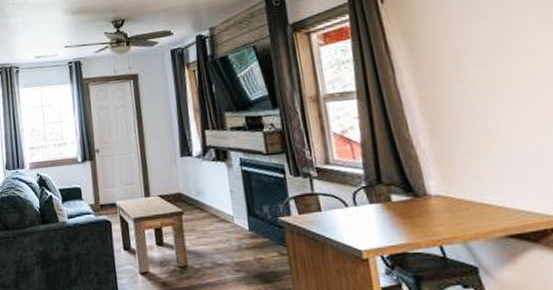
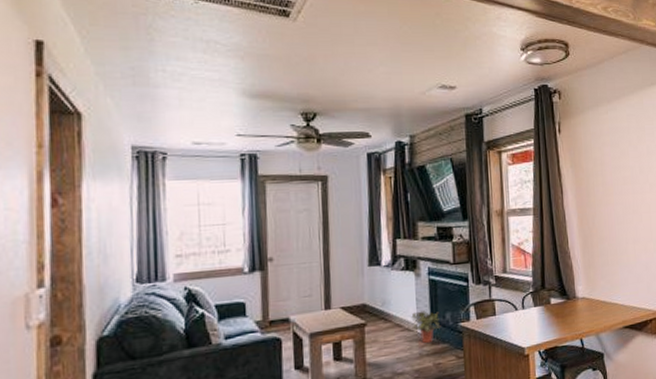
potted plant: none [226,202,259,237] -> present [411,311,441,344]

